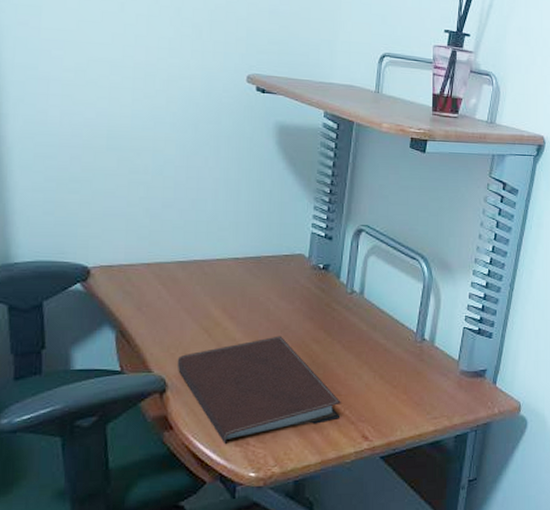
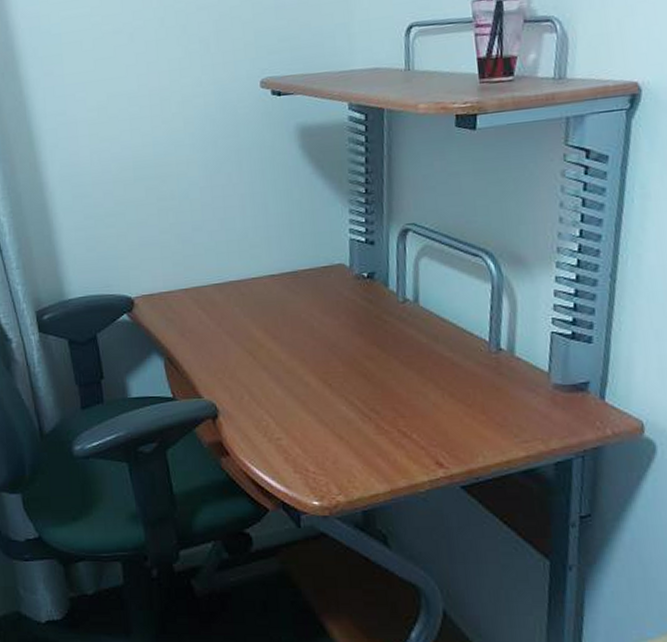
notebook: present [177,336,341,445] -> none [225,354,408,471]

